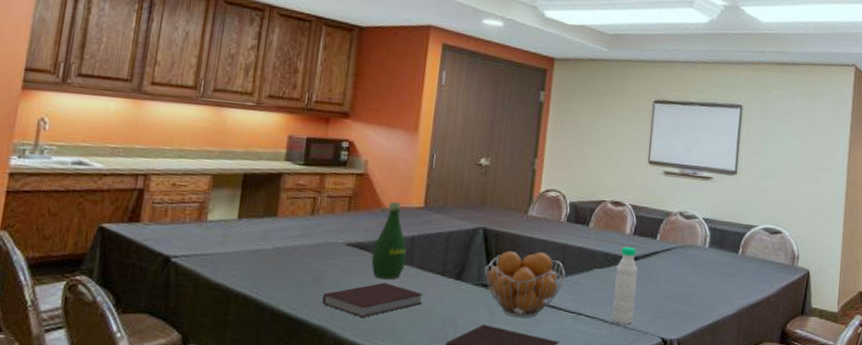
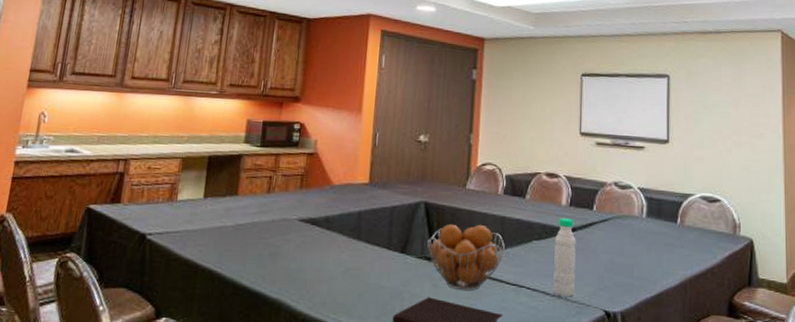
notebook: present [322,282,423,317] -> none [278,256,371,291]
bottle: present [371,201,407,280] -> none [322,178,355,254]

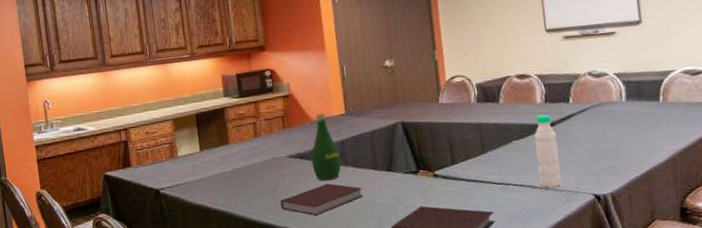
notebook: none [278,256,371,291] -> present [280,183,363,215]
bottle: none [322,178,355,254] -> present [311,113,341,181]
fruit basket: present [426,223,505,291] -> none [410,134,486,196]

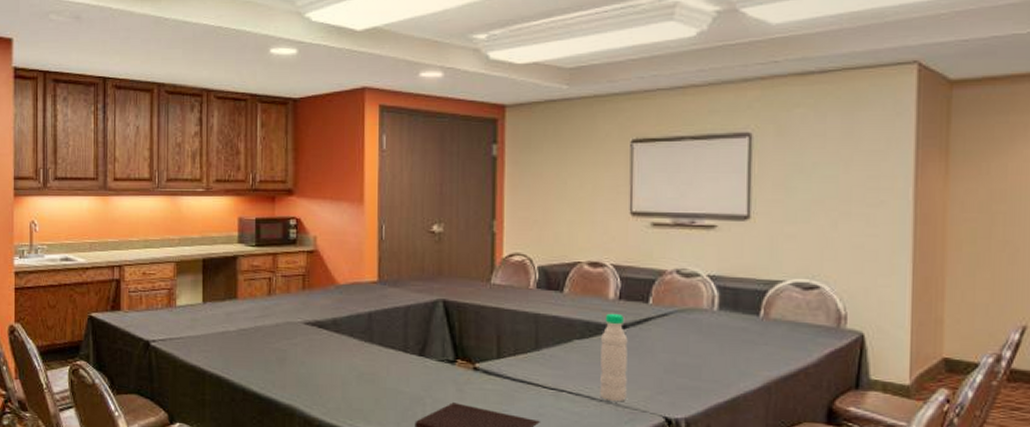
notebook: present [280,183,363,215] -> none [288,360,387,396]
bottle: present [311,113,341,181] -> none [331,277,366,358]

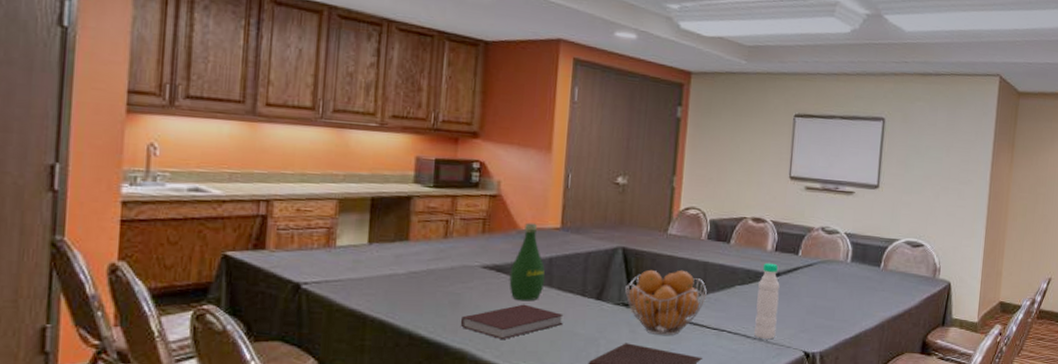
notebook: none [288,360,387,396] -> present [460,304,564,339]
bottle: none [331,277,366,358] -> present [509,223,546,301]
fruit basket: none [448,323,540,396] -> present [624,269,707,336]

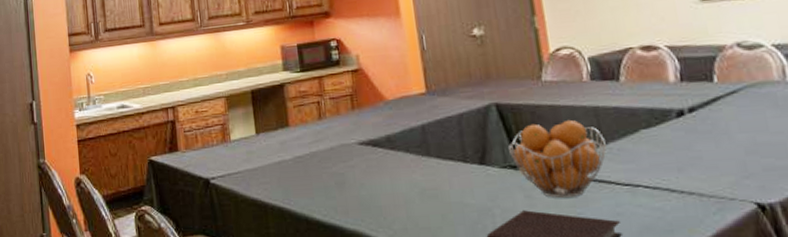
notebook: present [460,304,564,339] -> none [349,177,450,217]
bottle: present [509,223,546,301] -> none [385,91,423,175]
water bottle: present [754,262,780,340] -> none [669,96,710,192]

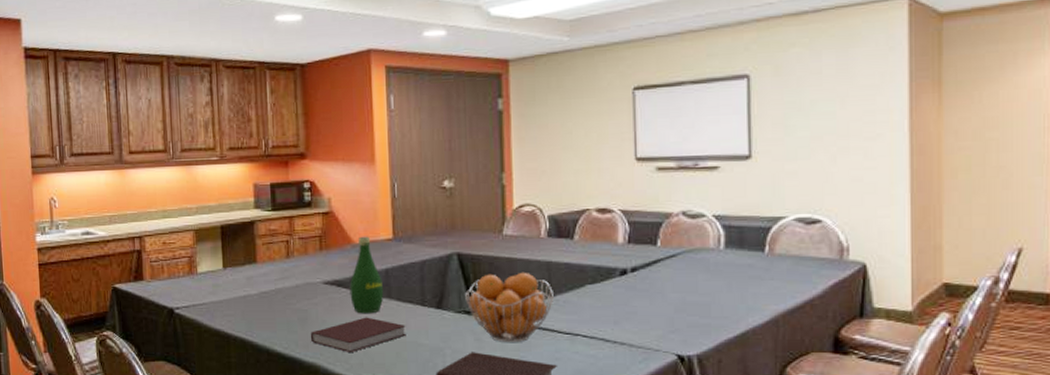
notebook: none [349,177,450,217] -> present [310,317,406,352]
bottle: none [385,91,423,175] -> present [349,236,384,314]

